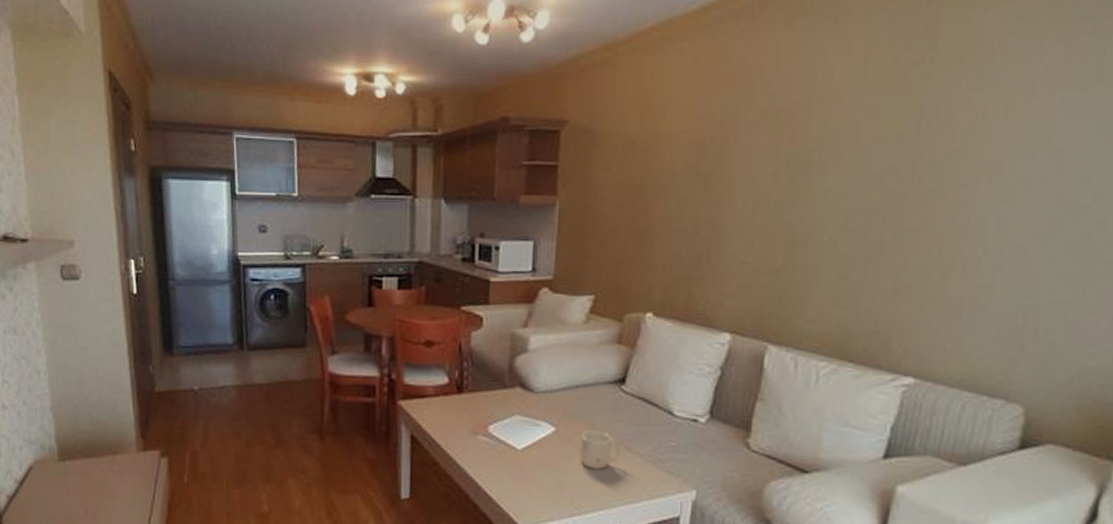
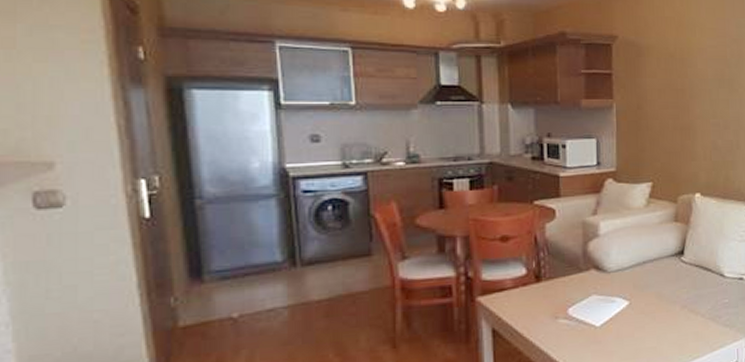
mug: present [580,430,622,470] -> none [651,299,686,333]

